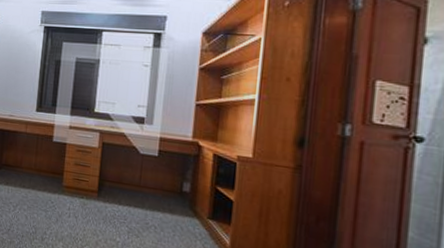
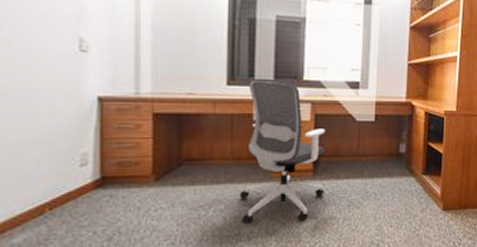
office chair: none [38,107,111,236] -> present [240,78,326,225]

